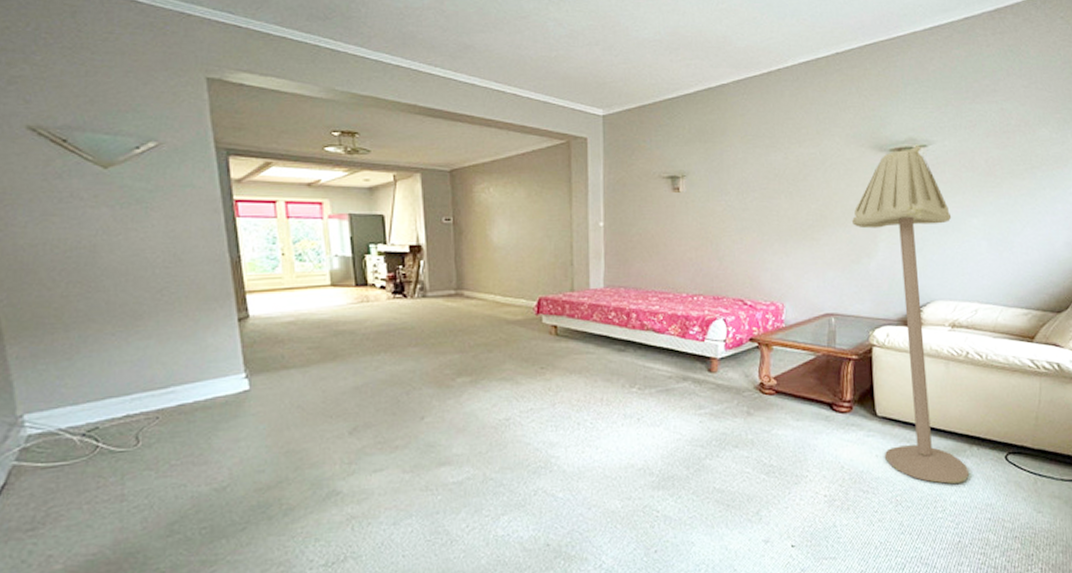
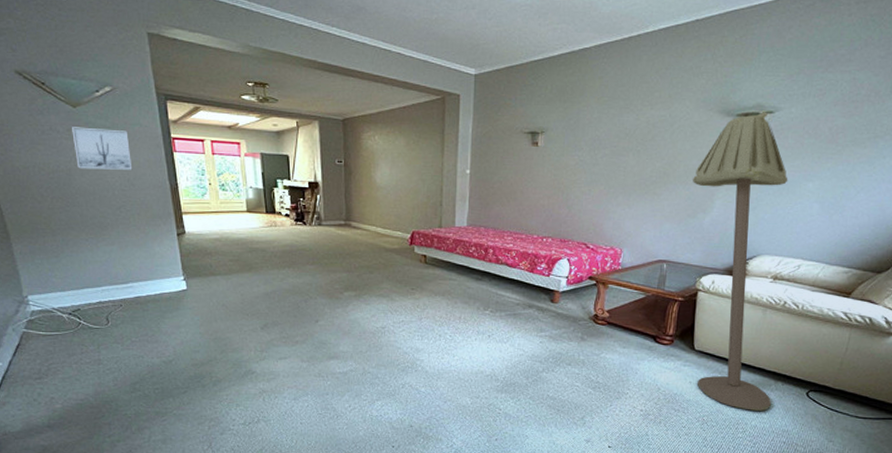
wall art: none [100,192,181,244] -> present [72,127,133,170]

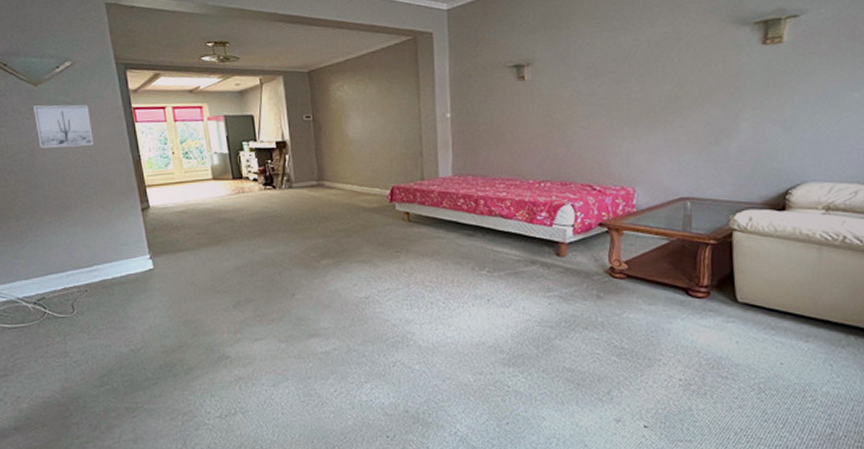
floor lamp: present [693,112,788,411] -> none [710,16,844,373]

